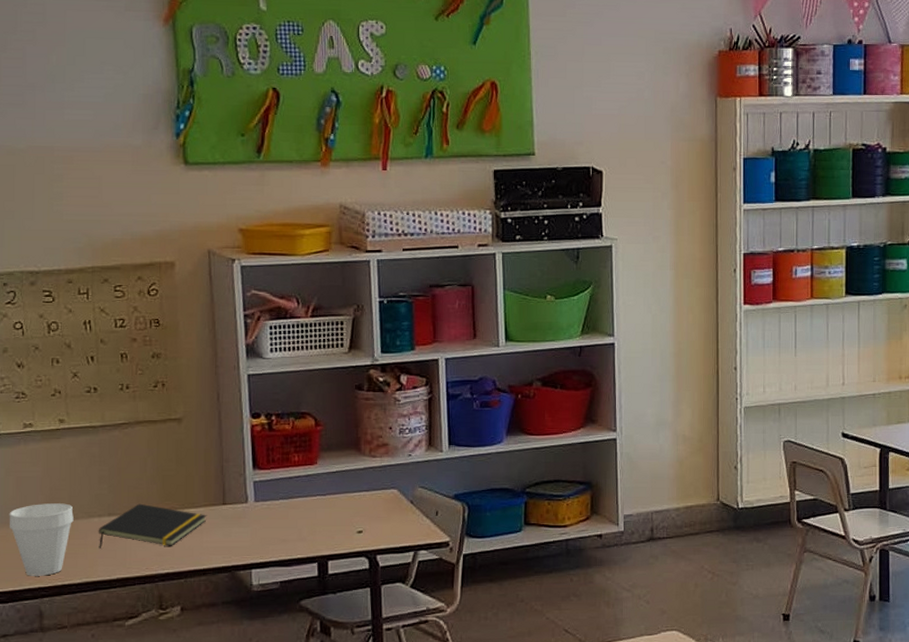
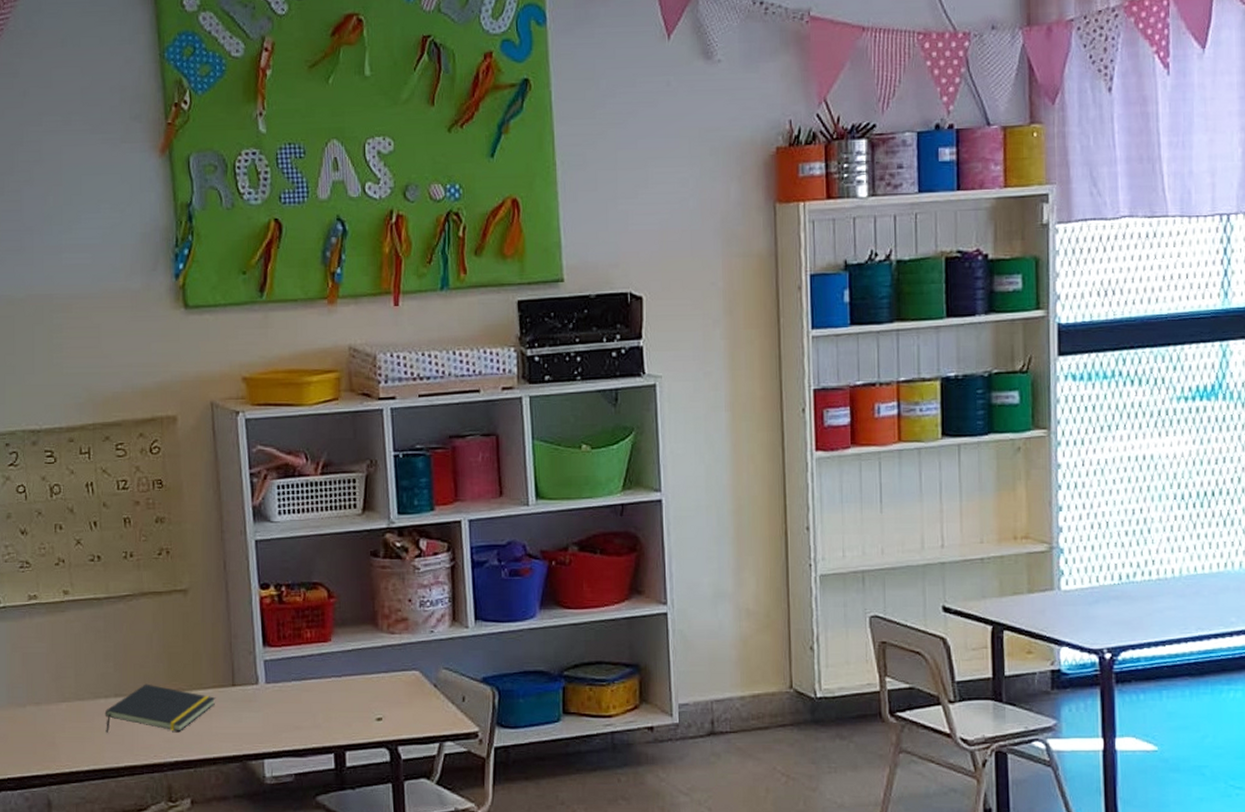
cup: present [9,503,74,576] -> none [15,682,80,762]

